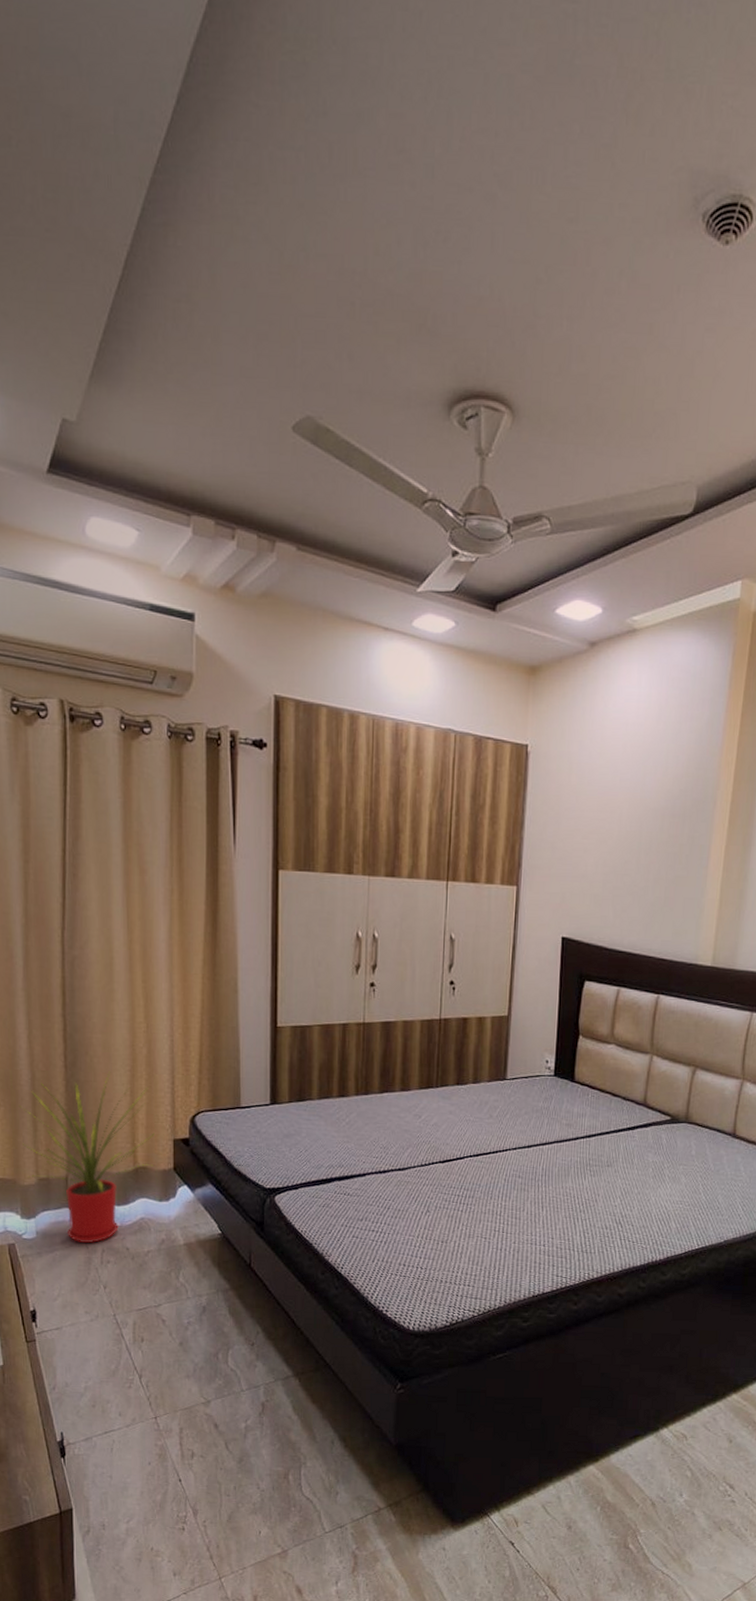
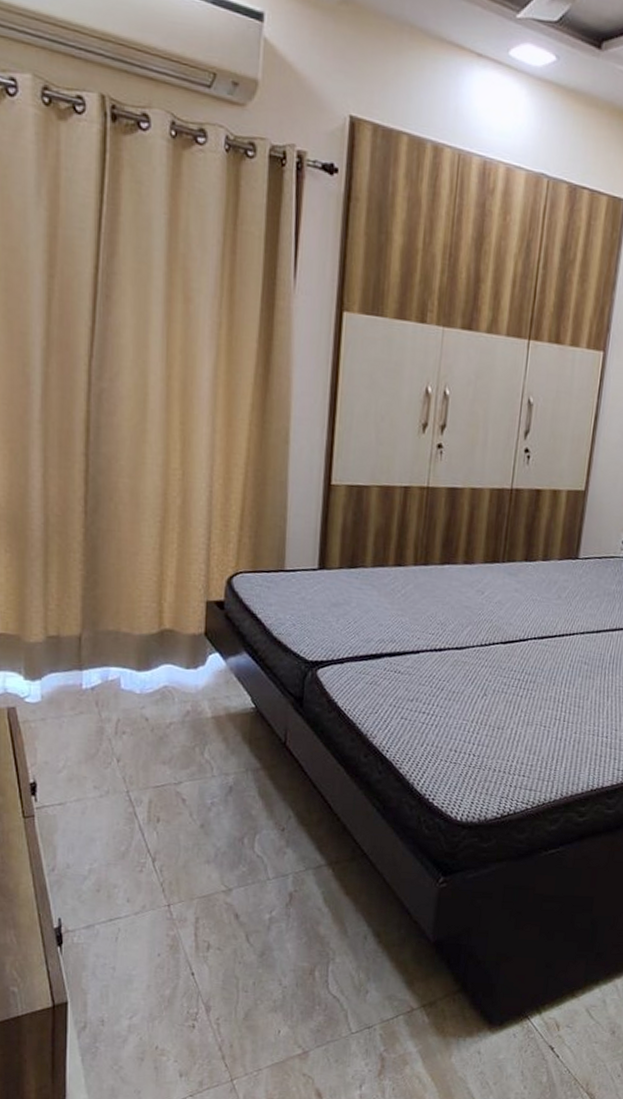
house plant: present [19,1071,154,1243] -> none [28,521,185,711]

